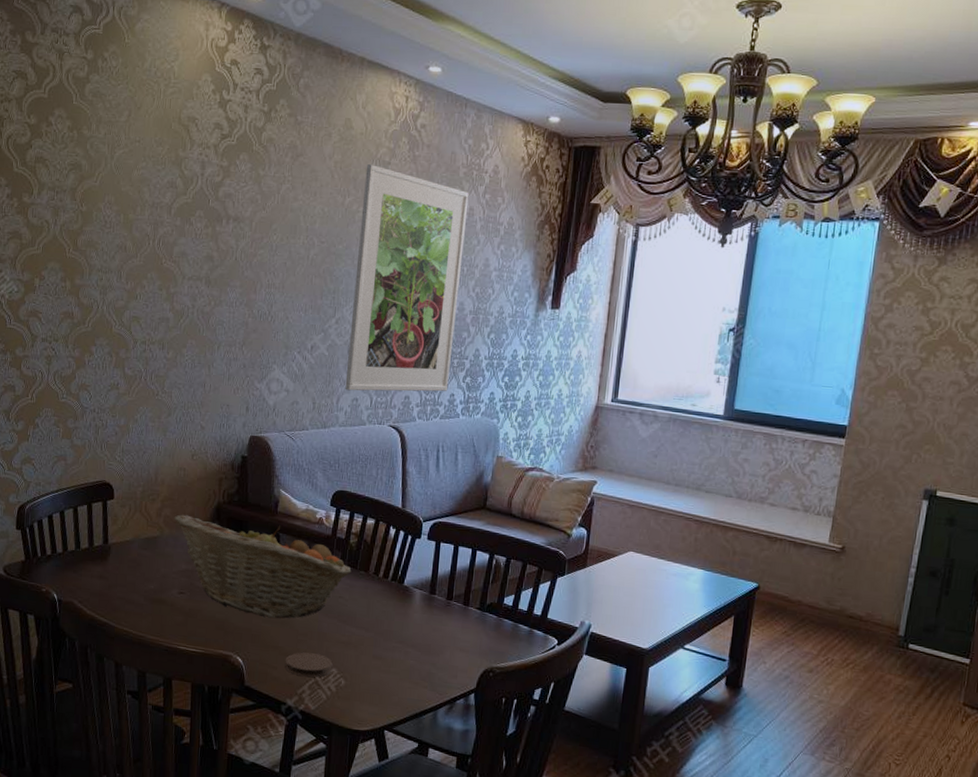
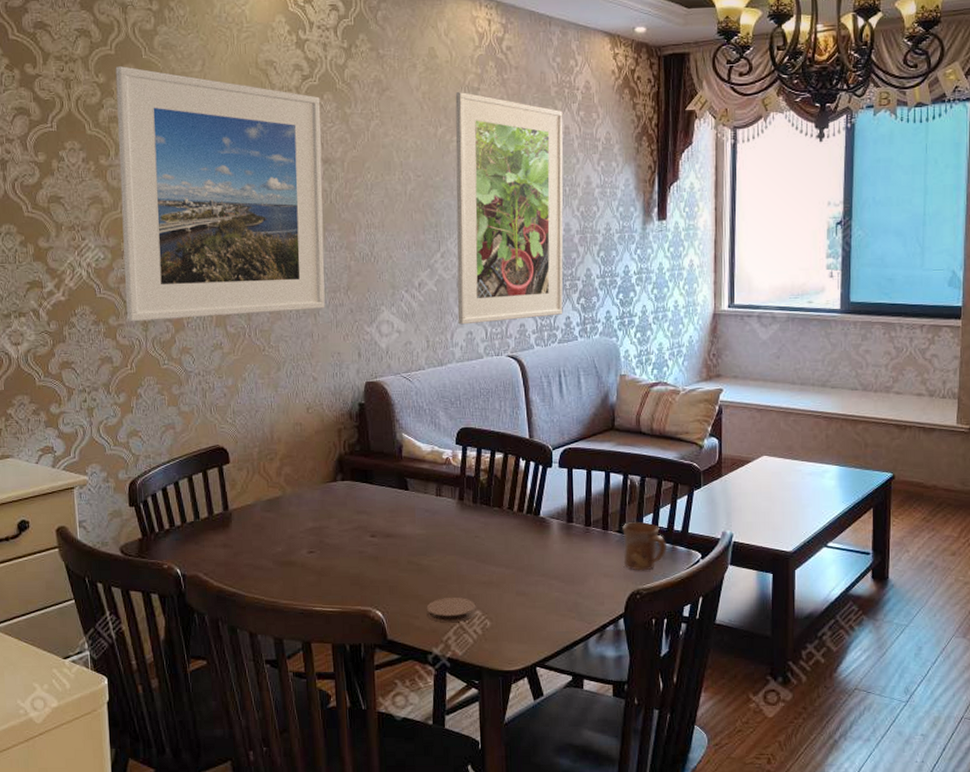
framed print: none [32,110,236,361] -> present [115,66,325,322]
fruit basket: present [174,514,352,619] -> none [295,470,485,567]
mug: none [481,601,524,650] -> present [622,521,666,571]

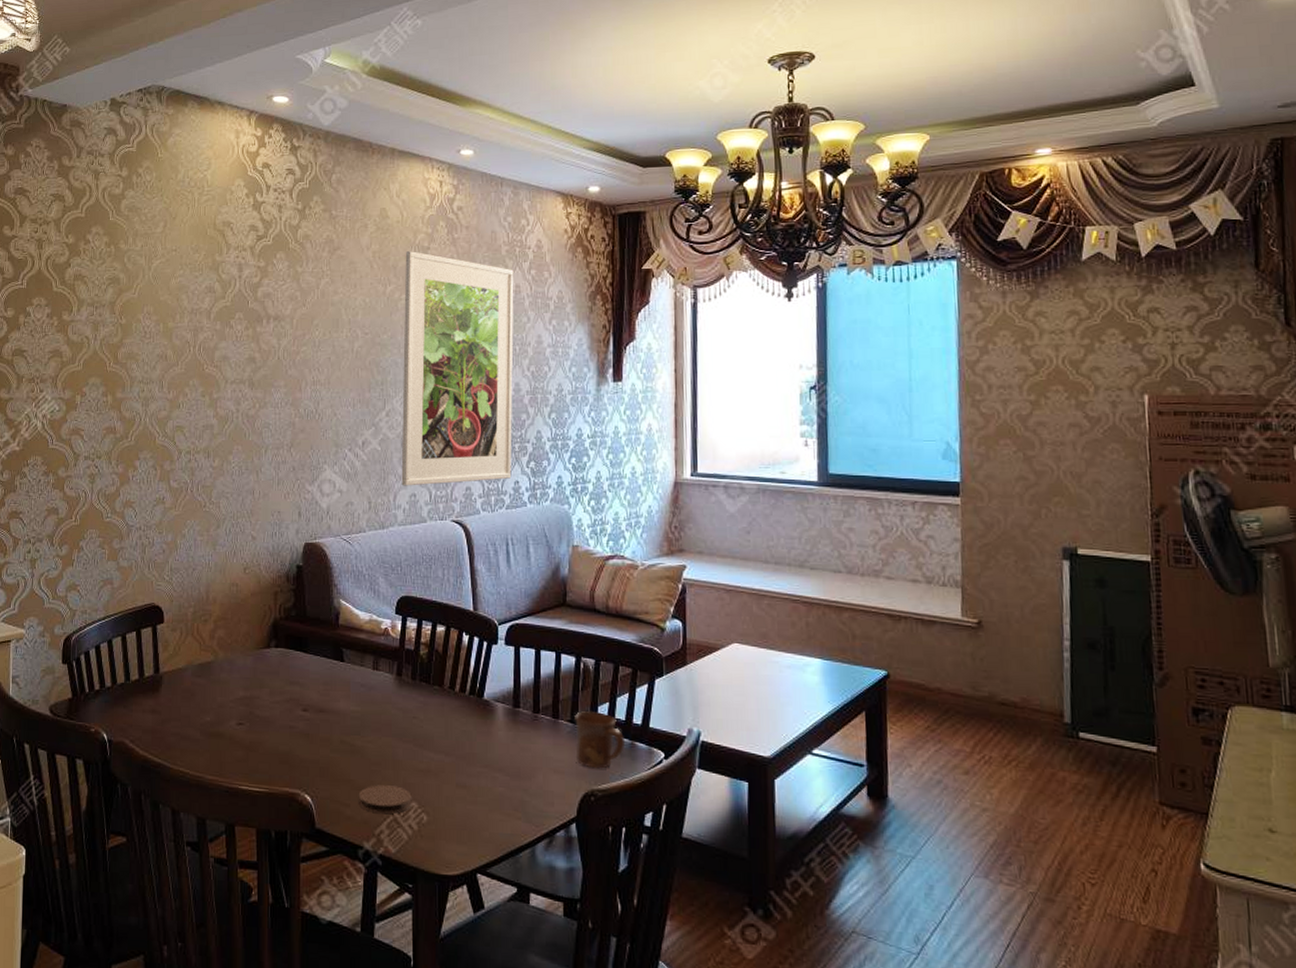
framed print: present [115,66,325,322] -> none [75,228,273,474]

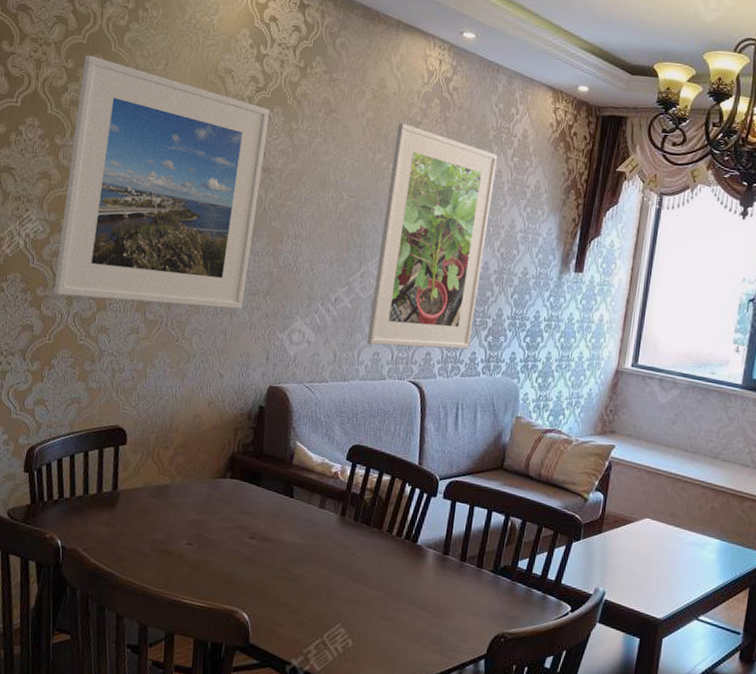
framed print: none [75,228,273,474] -> present [53,55,270,309]
coaster: present [358,785,412,814] -> none [291,610,341,637]
mug: present [575,710,624,769] -> none [493,564,538,615]

